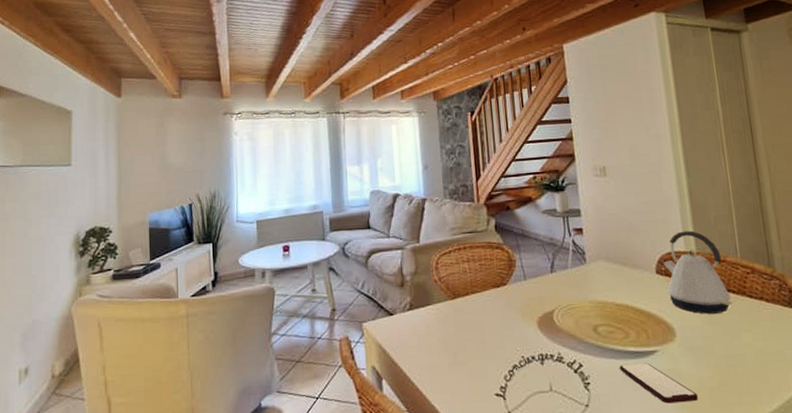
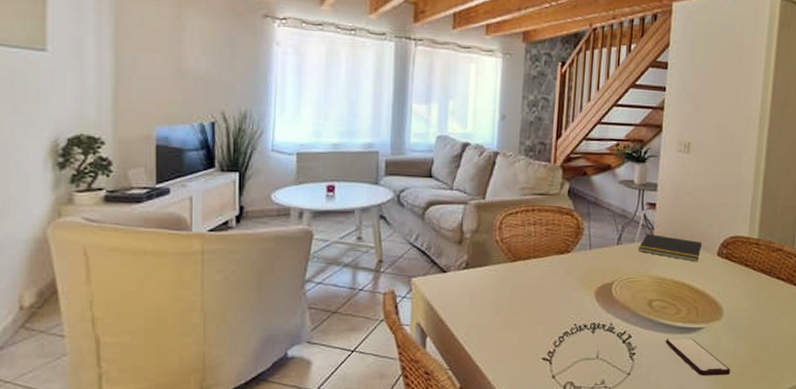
notepad: none [573,258,638,283] -> present [639,233,703,262]
kettle: present [663,230,733,314] -> none [724,217,780,298]

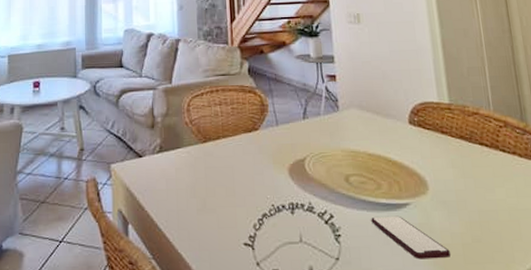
notepad: present [639,233,703,262] -> none [326,105,391,132]

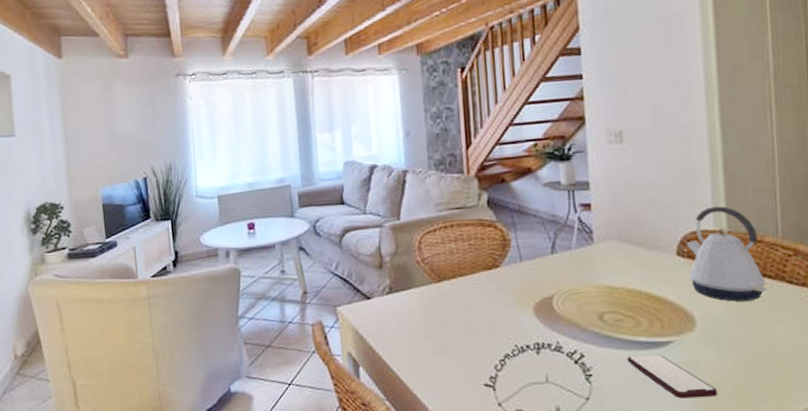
kettle: none [415,81,486,167] -> present [685,206,768,302]

